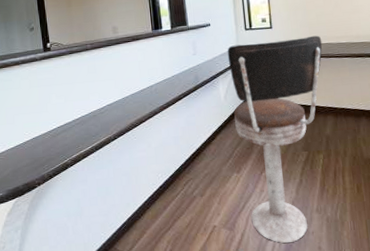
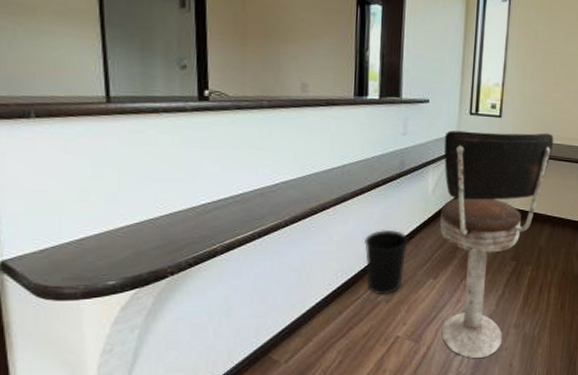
wastebasket: none [175,134,211,191] -> present [363,229,408,295]

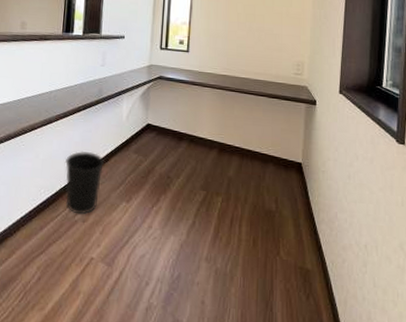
bar stool: present [440,130,554,358] -> none [133,63,239,291]

